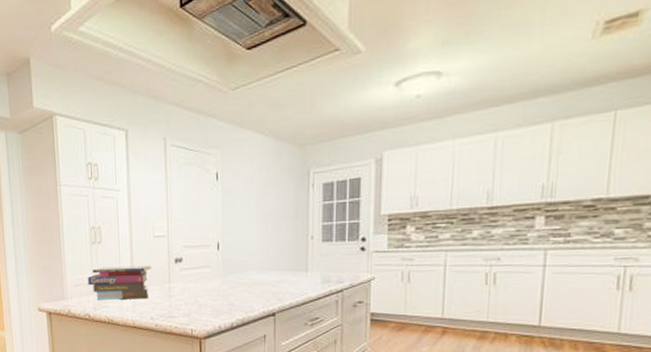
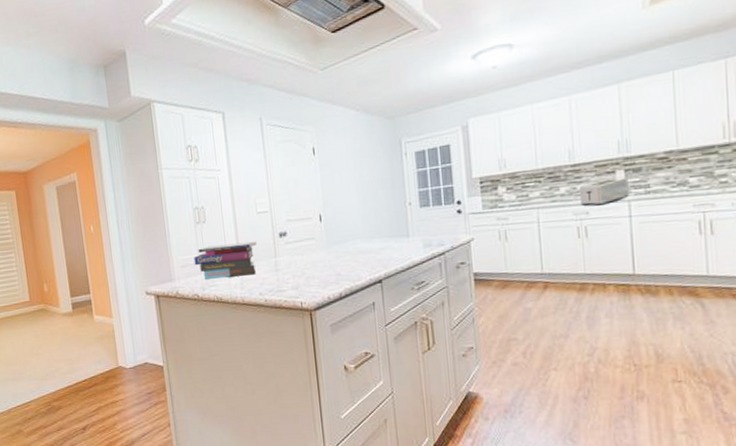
toaster: none [492,223,548,253] -> present [578,177,629,207]

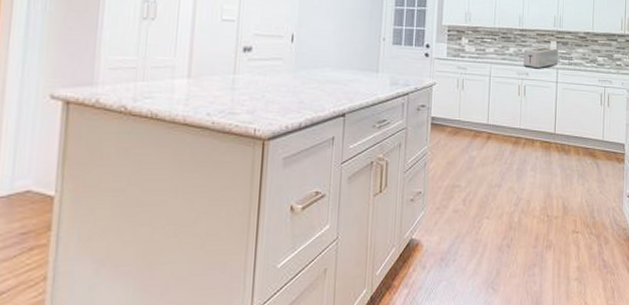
books: present [193,241,257,279] -> none [129,48,215,91]

